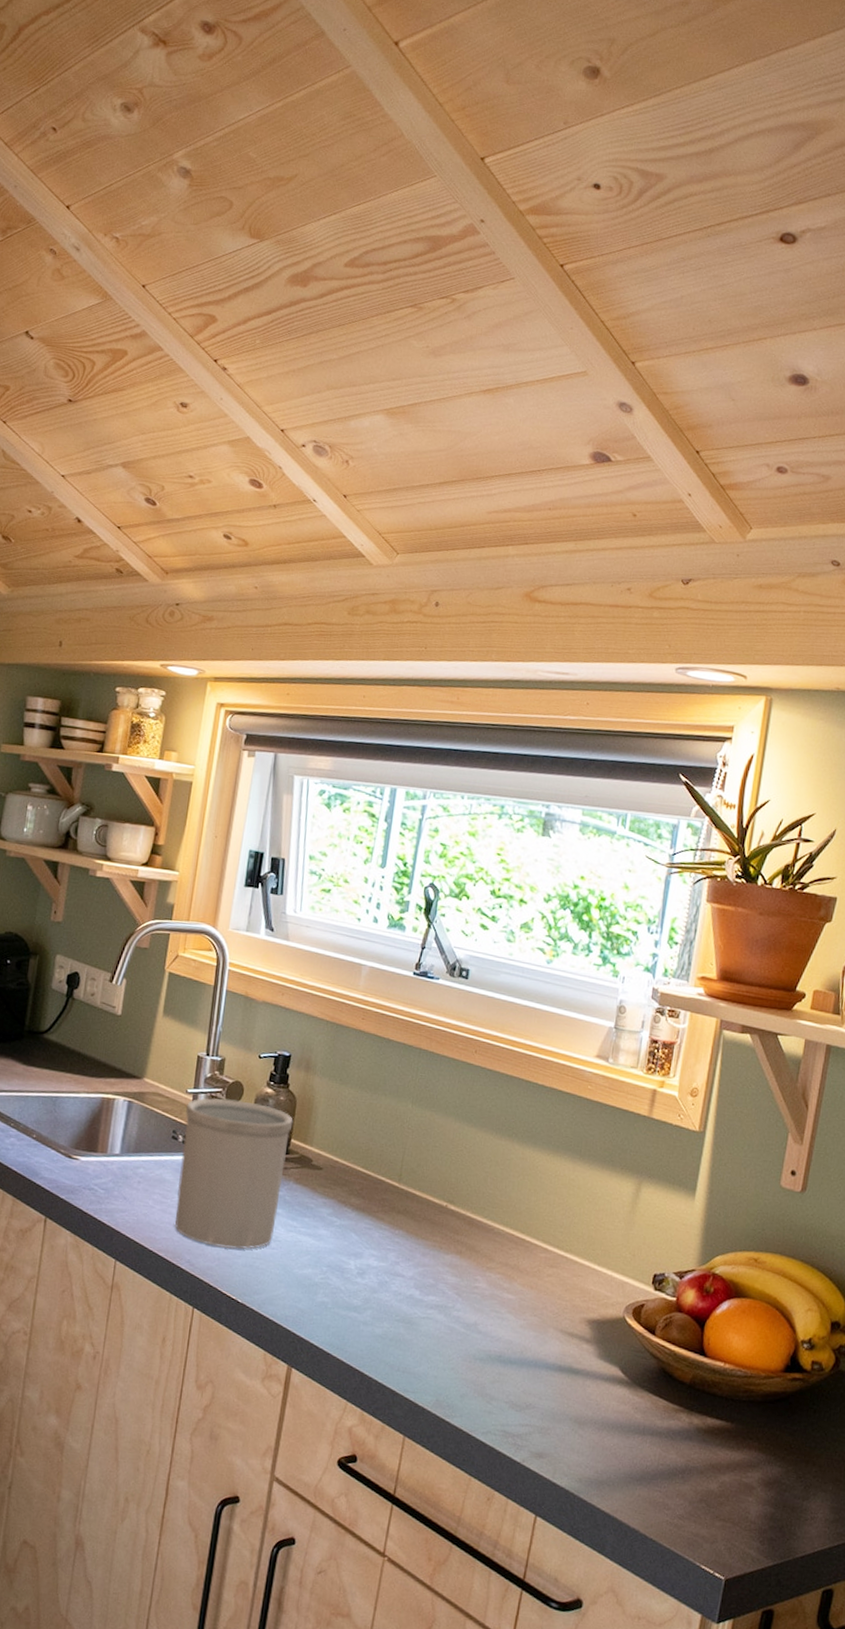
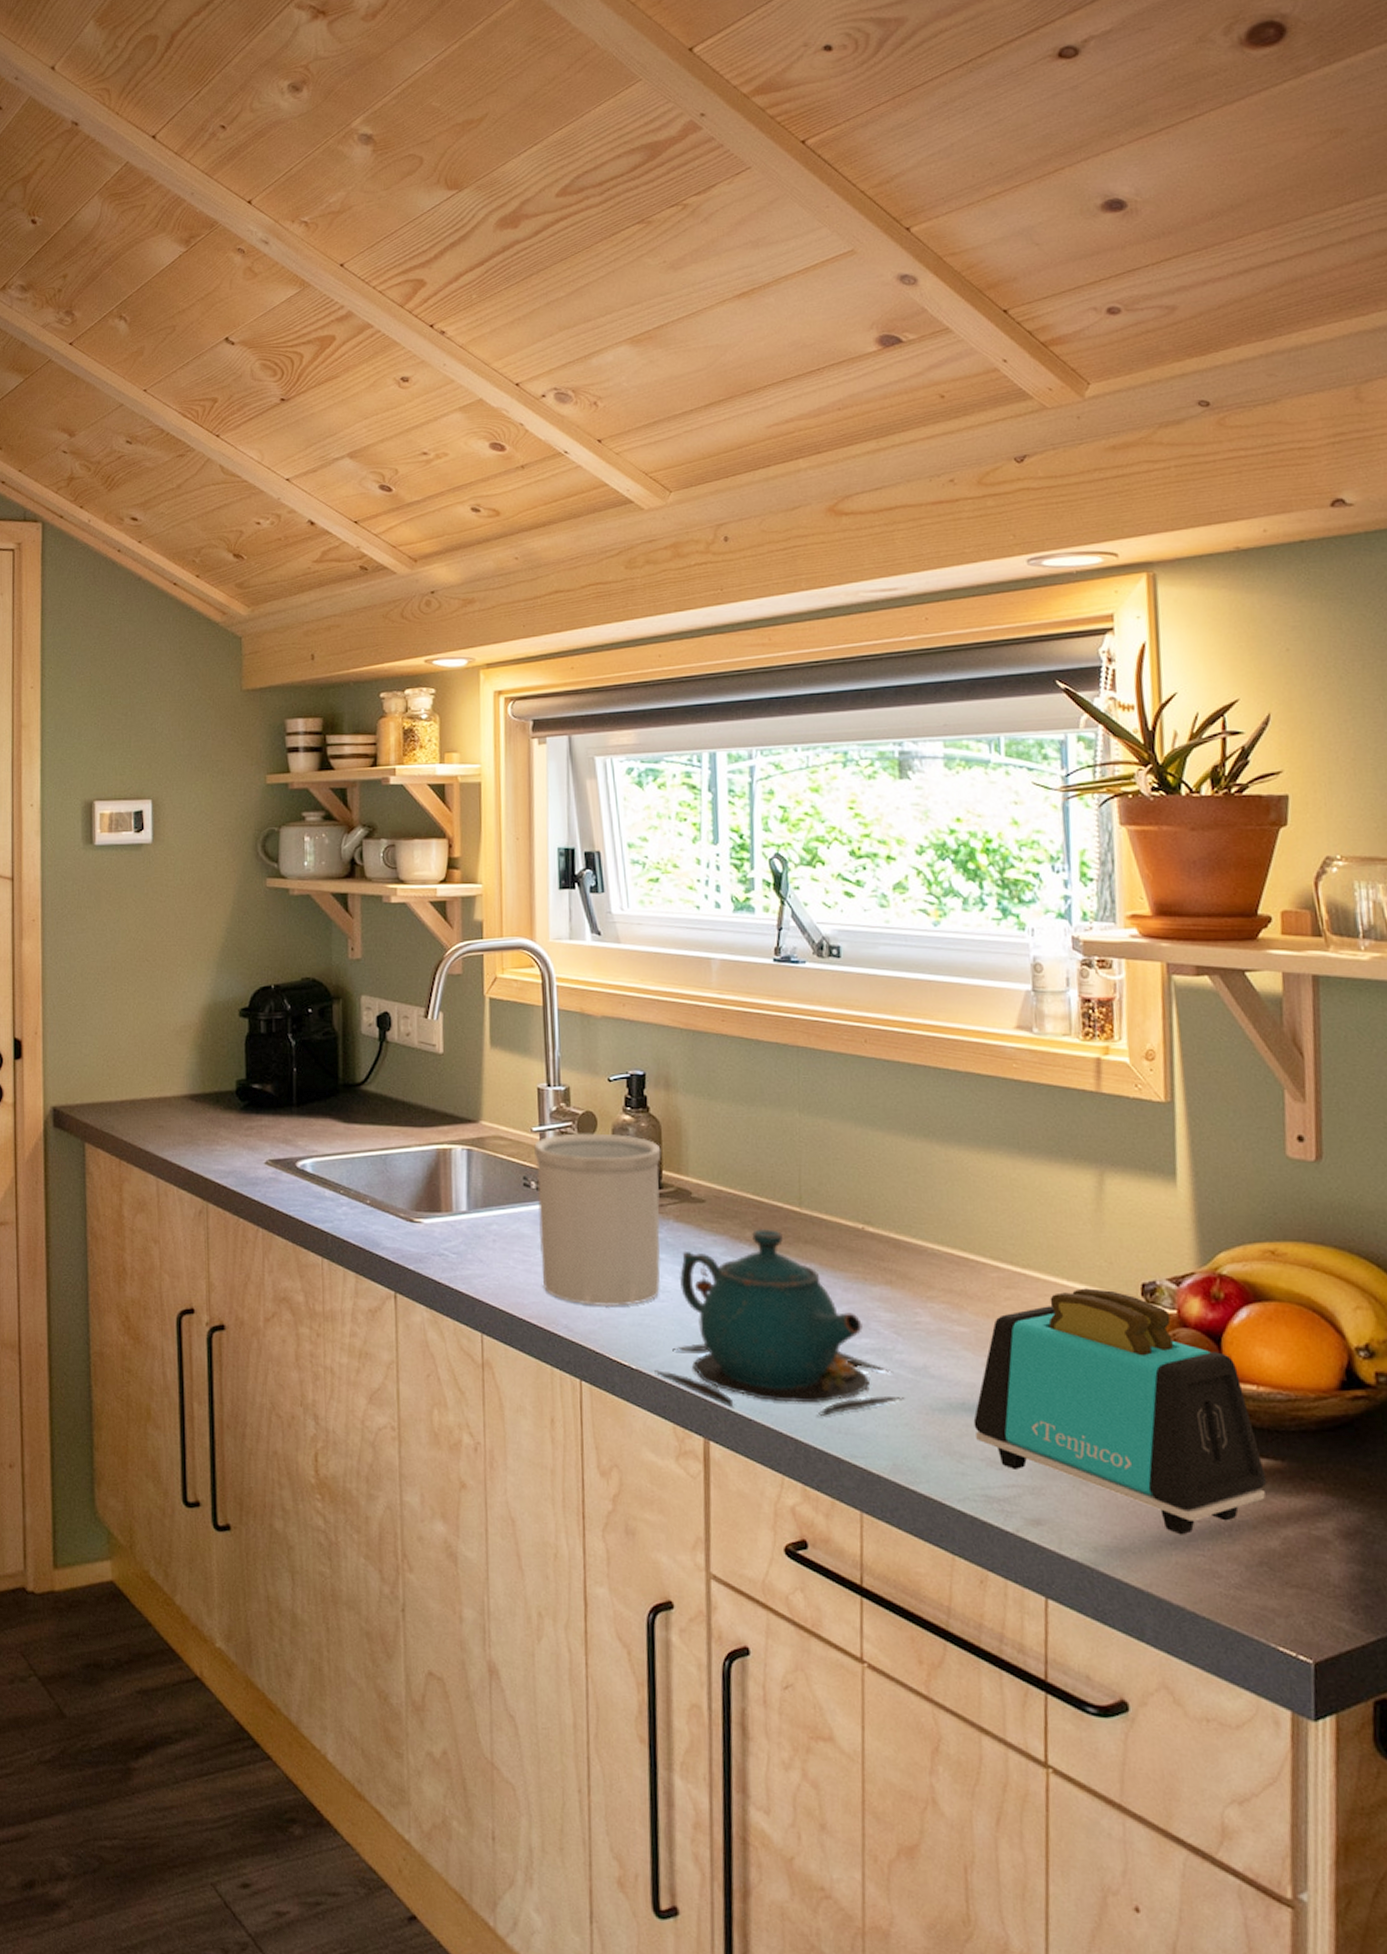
teapot: none [256,1197,455,1357] -> present [654,1229,905,1417]
toaster: none [505,1273,718,1475] -> present [973,1288,1267,1535]

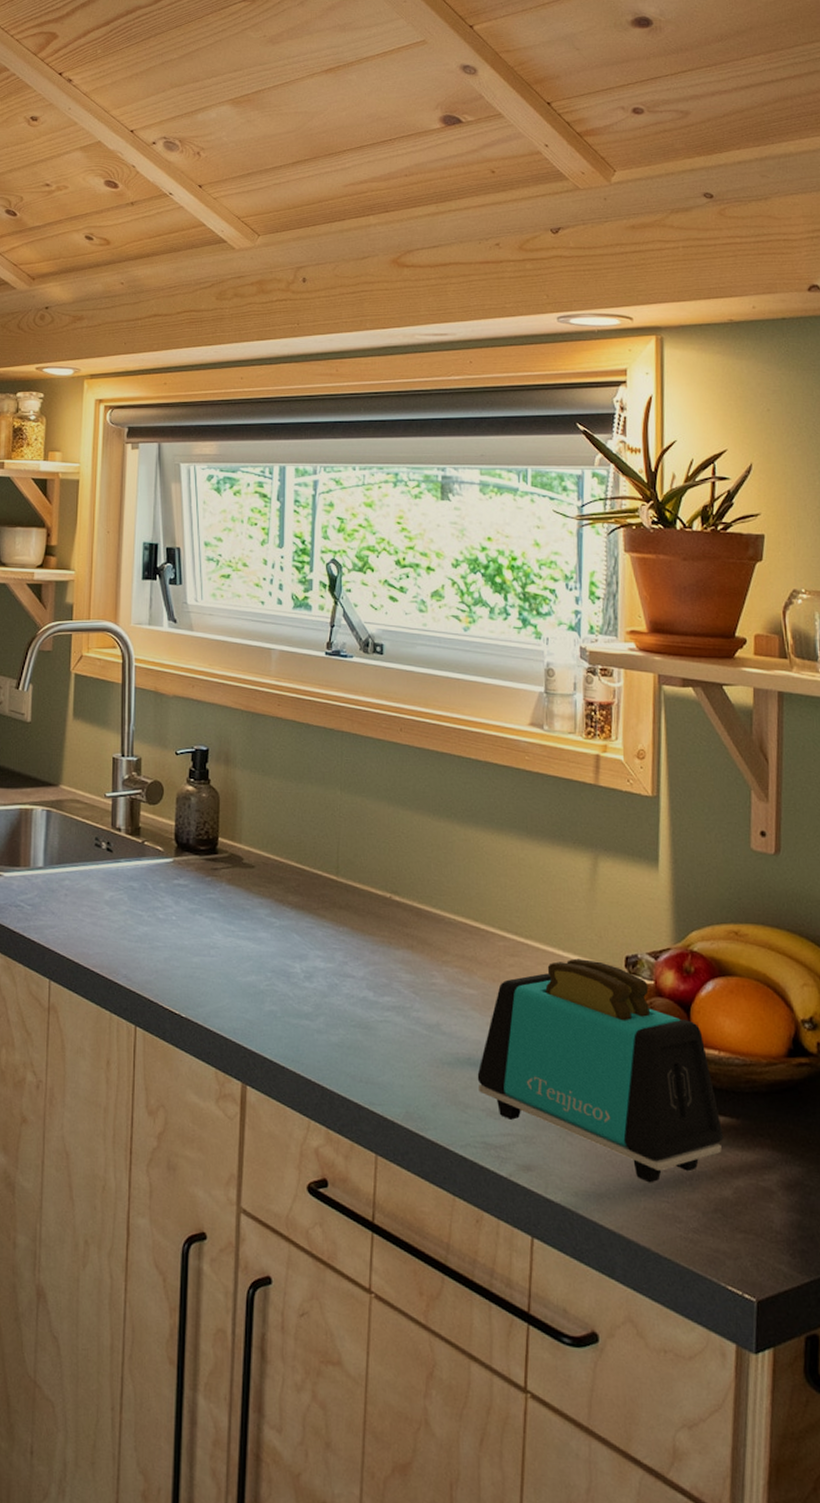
utensil holder: present [533,1133,661,1306] -> none [105,799,218,959]
teapot: present [654,1229,905,1417] -> none [201,894,419,1067]

